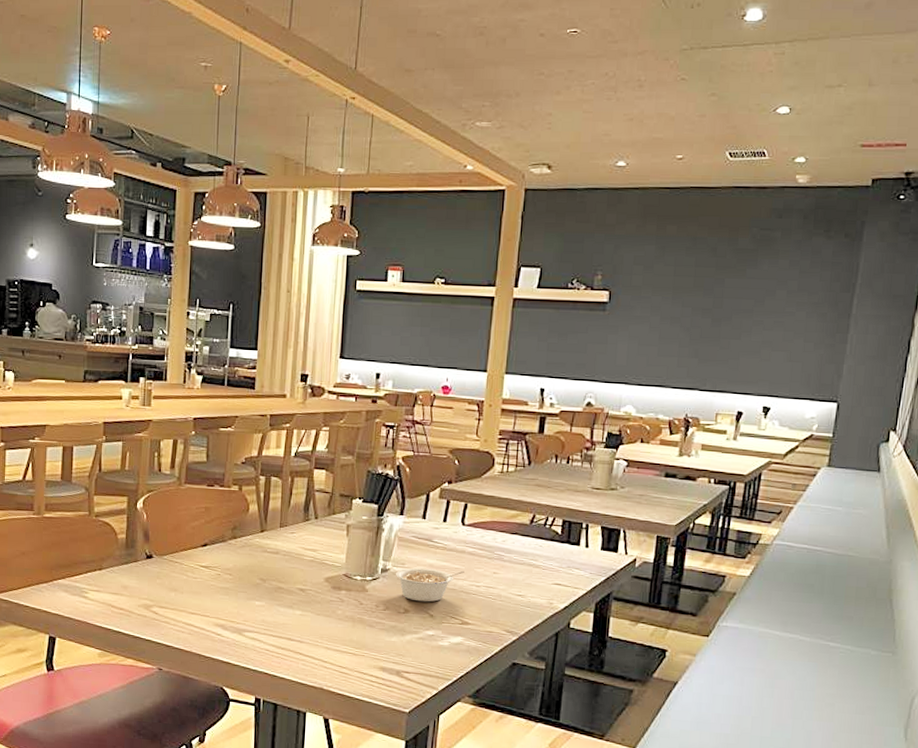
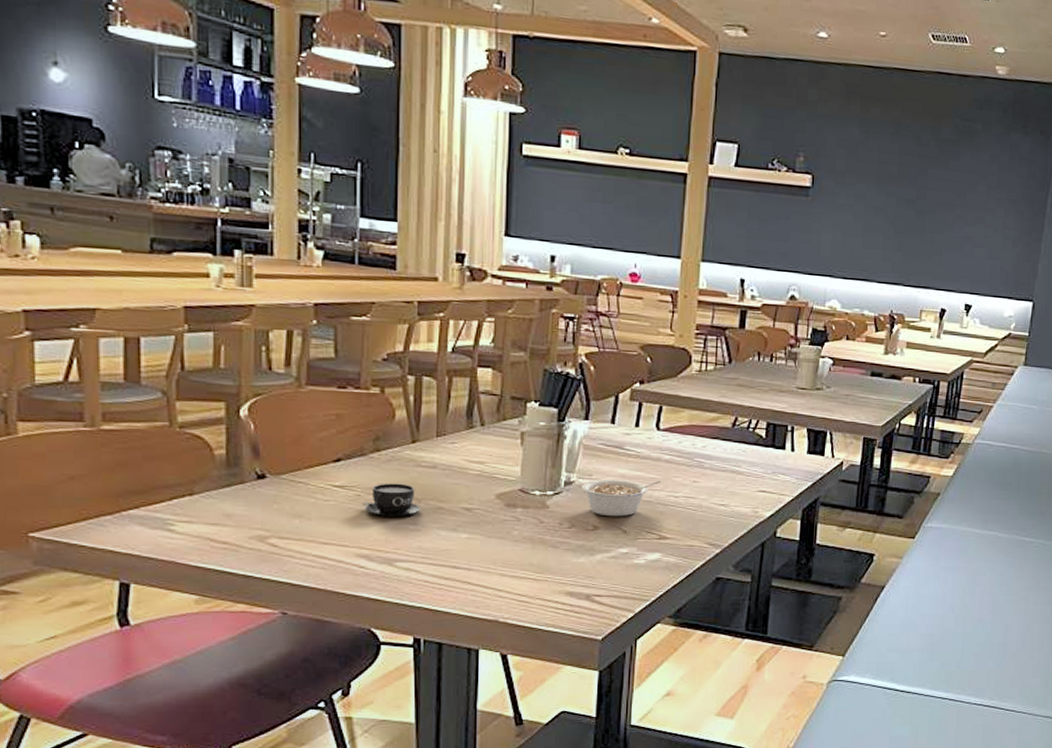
teacup: none [221,565,266,594] -> present [362,483,421,517]

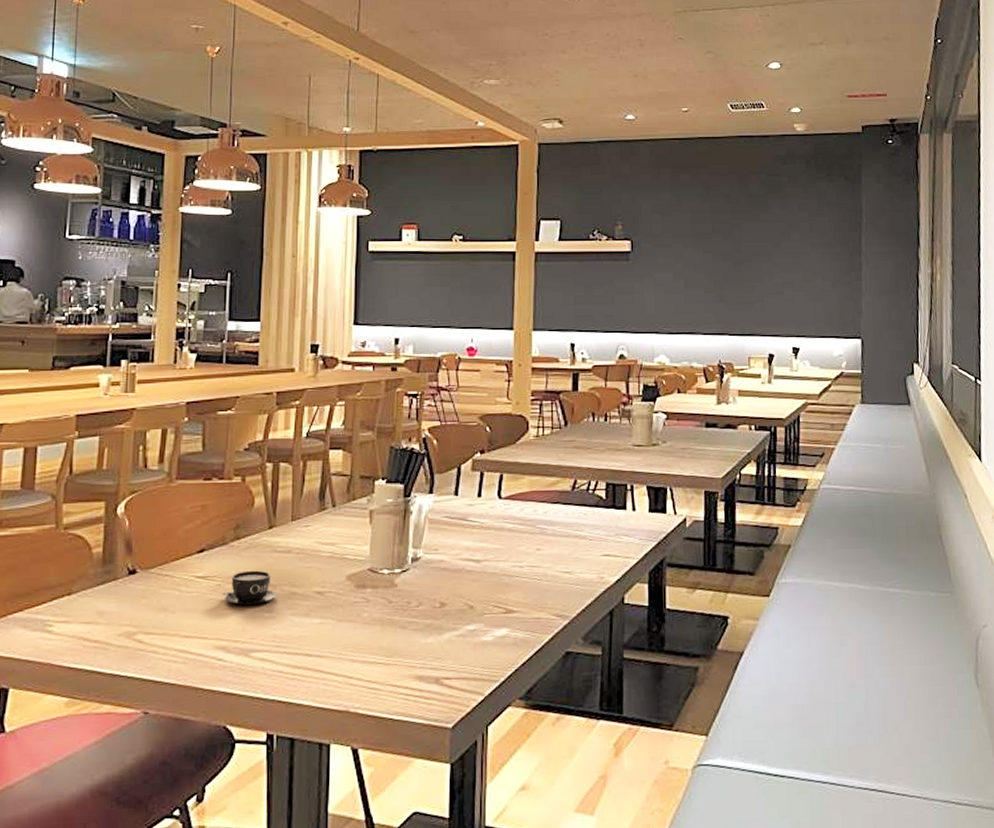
legume: present [582,479,661,517] -> none [429,550,505,592]

